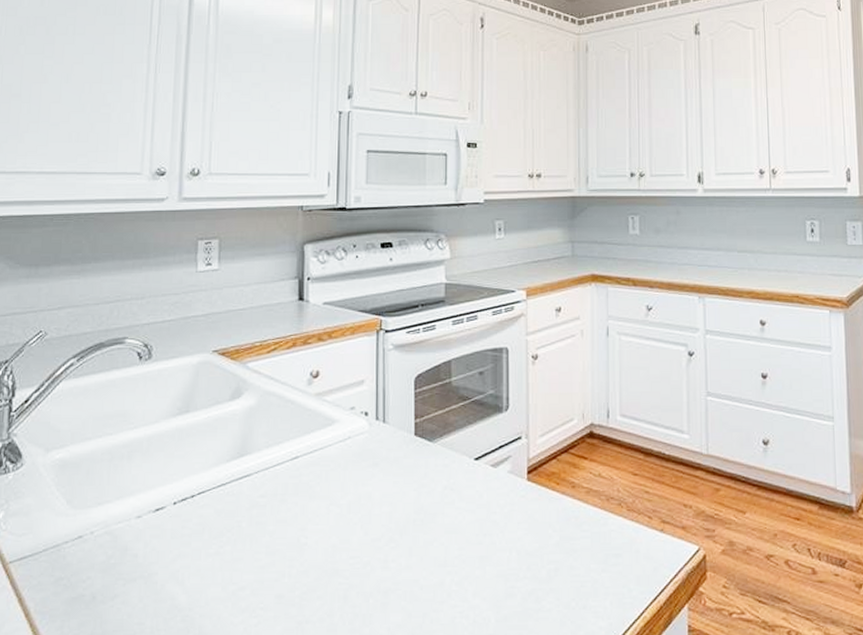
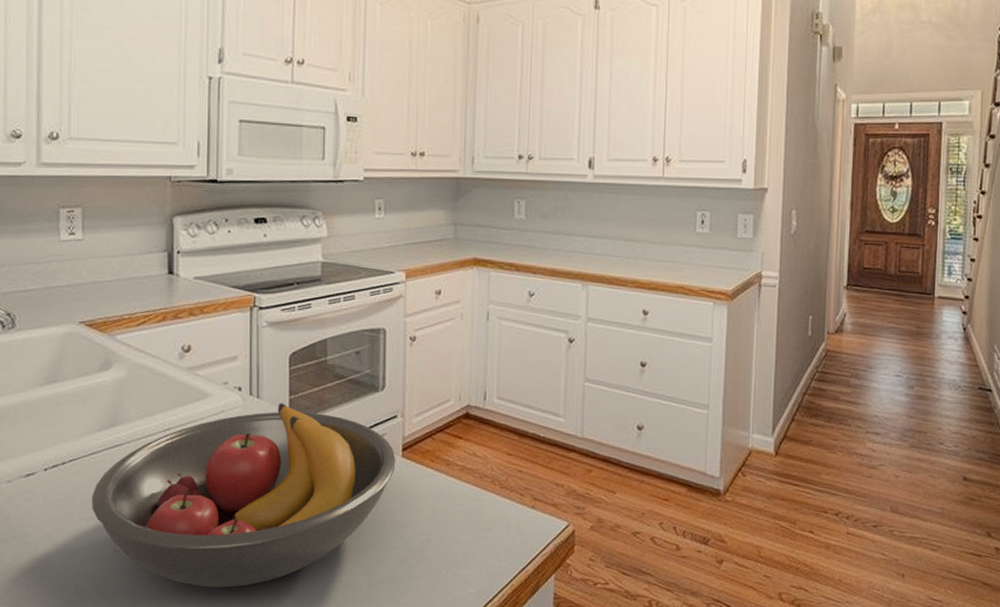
fruit bowl: none [218,427,521,627] -> present [91,403,396,588]

